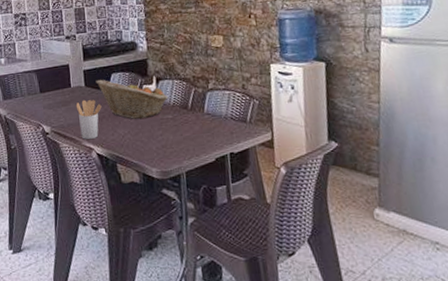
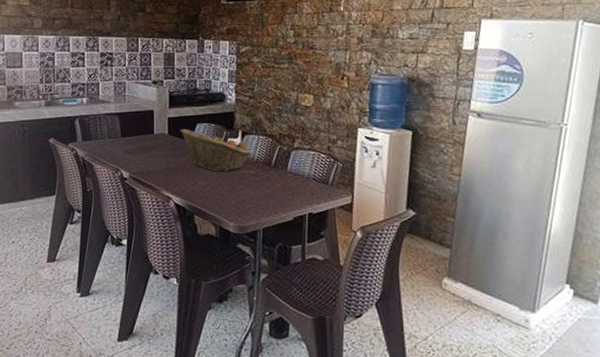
utensil holder: present [76,99,102,139] -> none [157,148,184,188]

